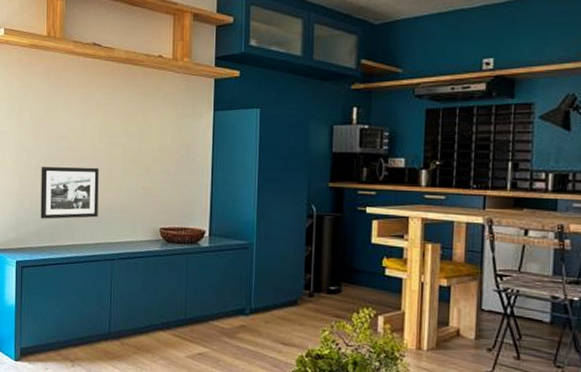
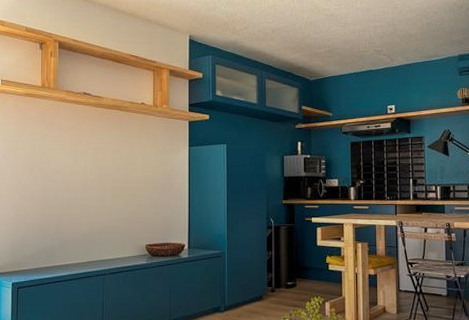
picture frame: present [40,167,99,219] -> none [36,196,90,243]

